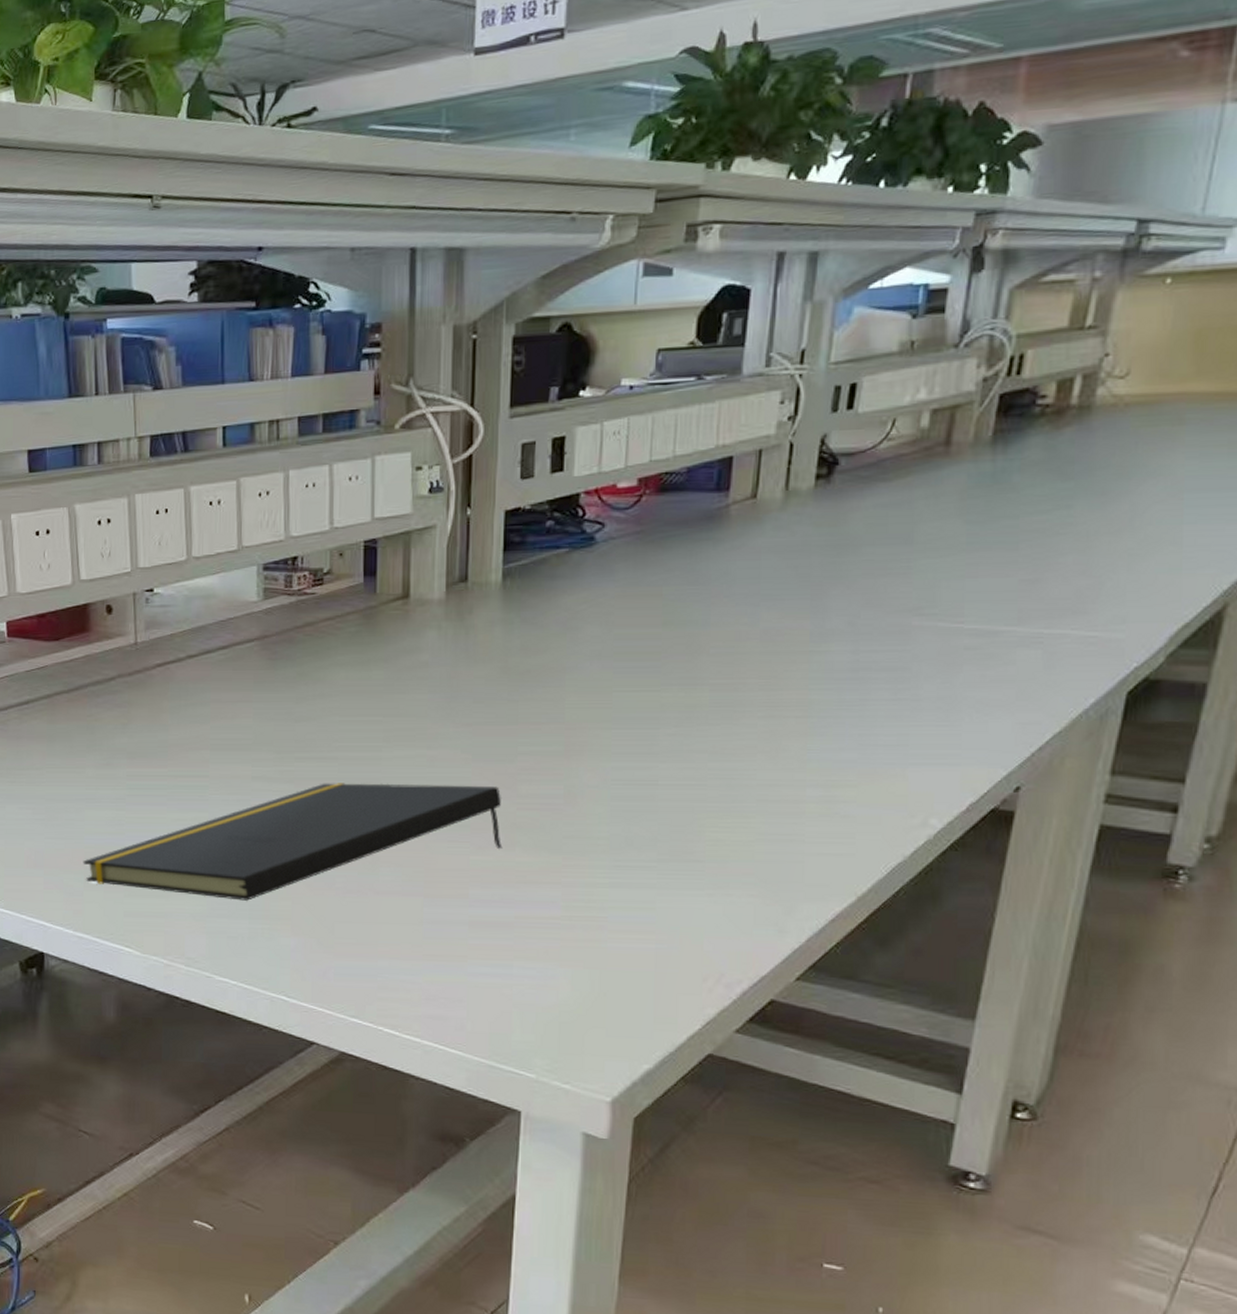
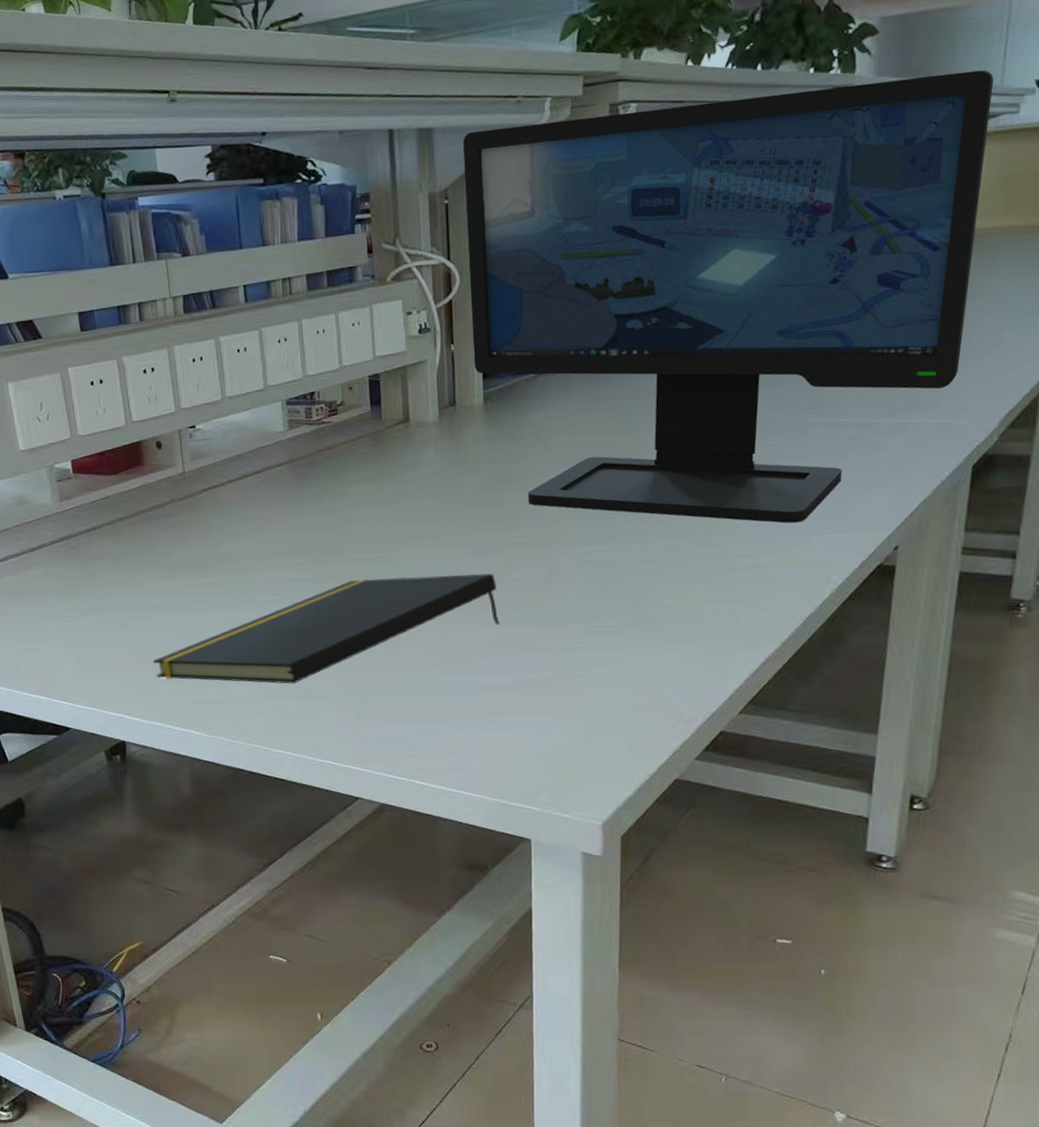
computer monitor: none [493,193,1192,749] -> present [463,69,994,523]

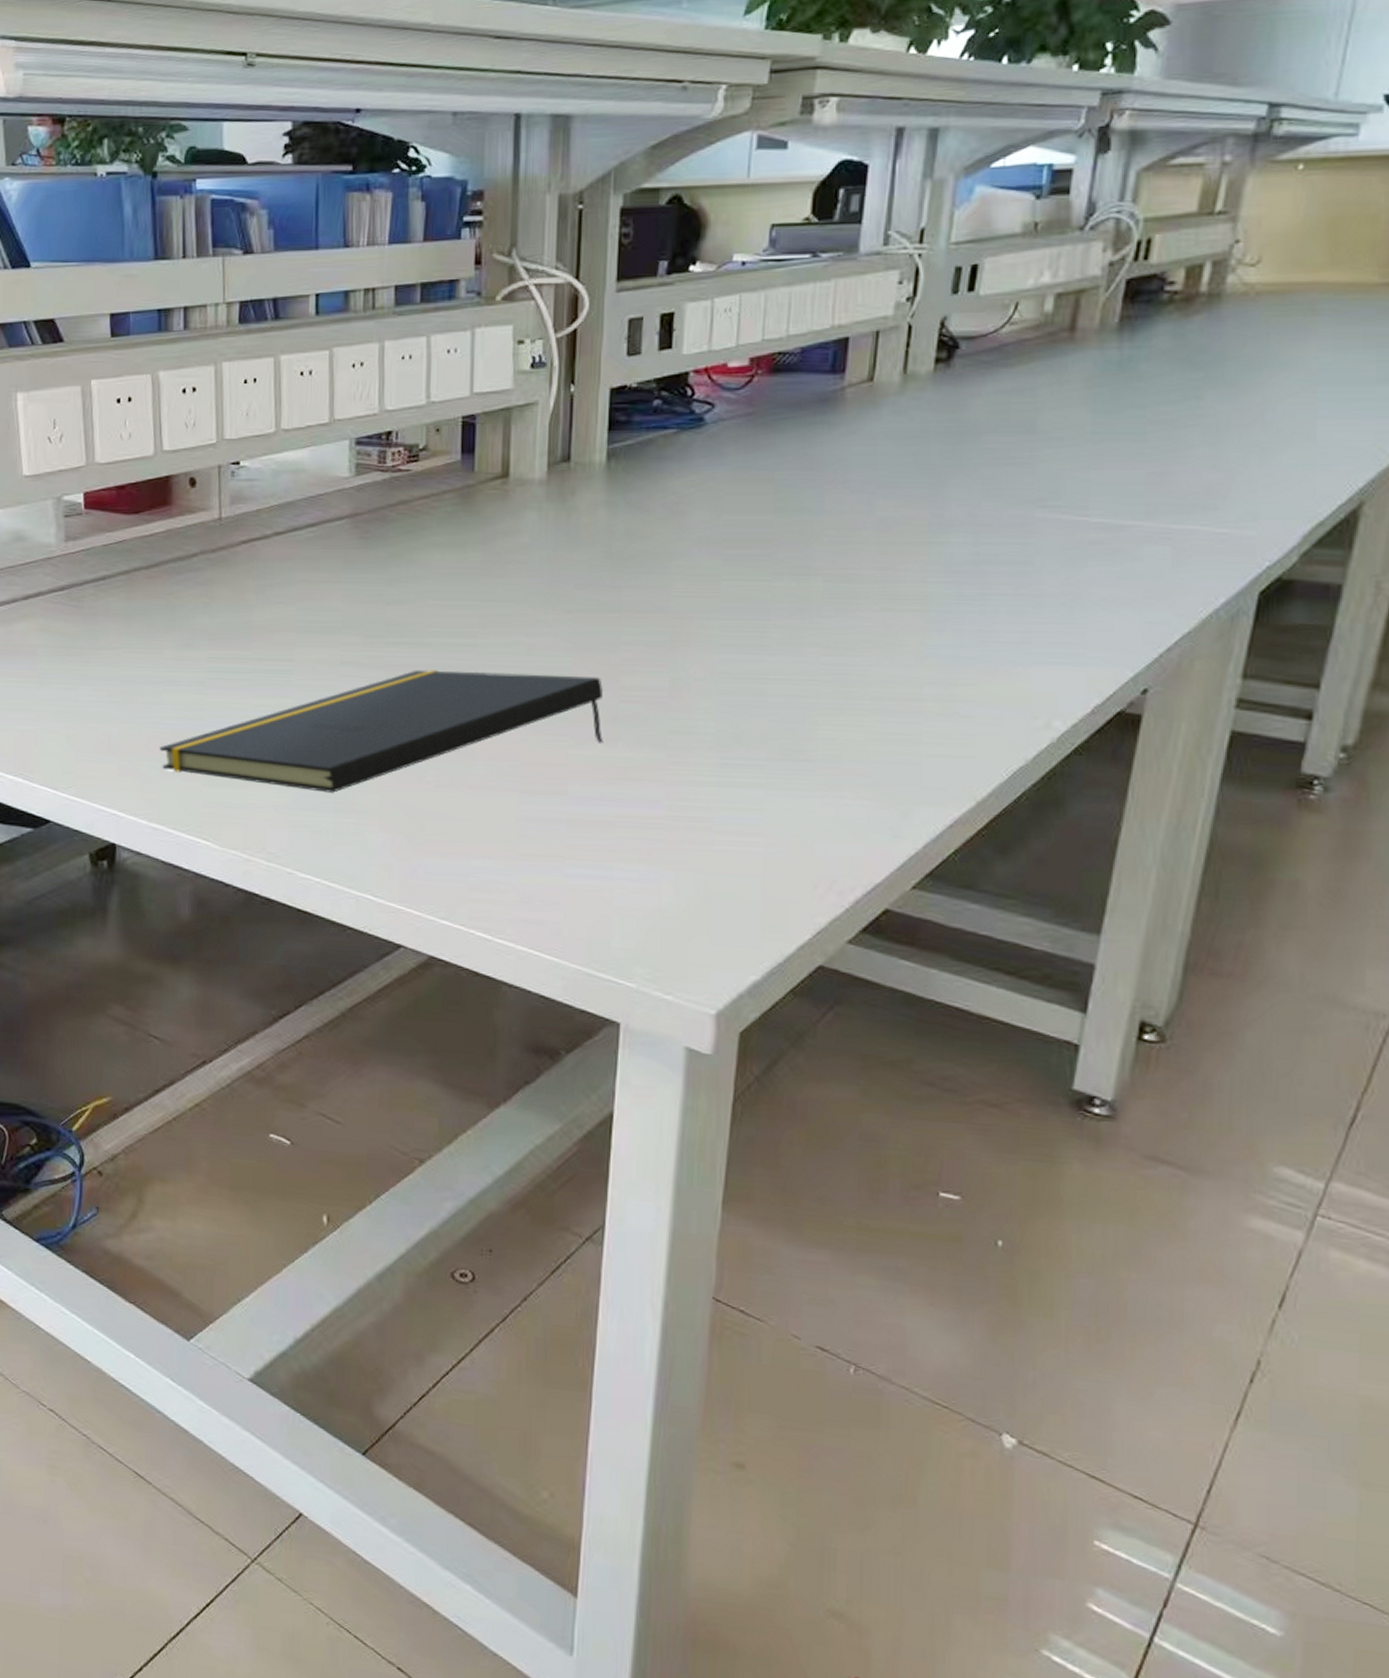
computer monitor: present [463,69,994,523] -> none [598,77,1325,647]

